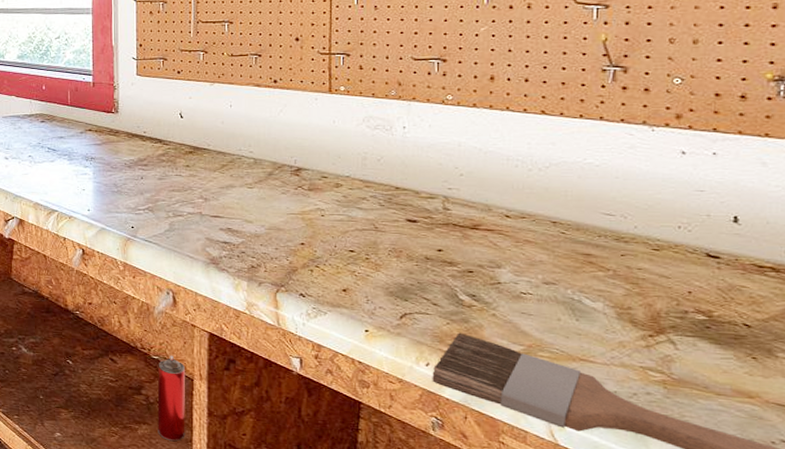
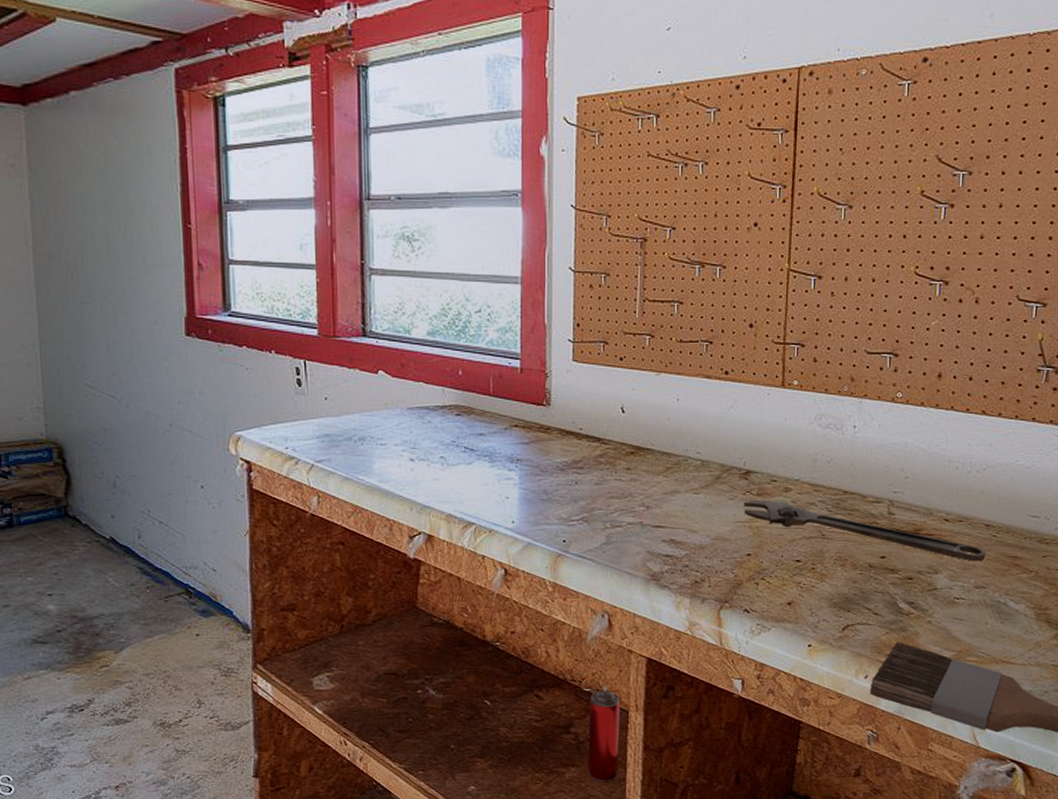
adjustable wrench: none [296,194,554,258] -> present [744,500,986,562]

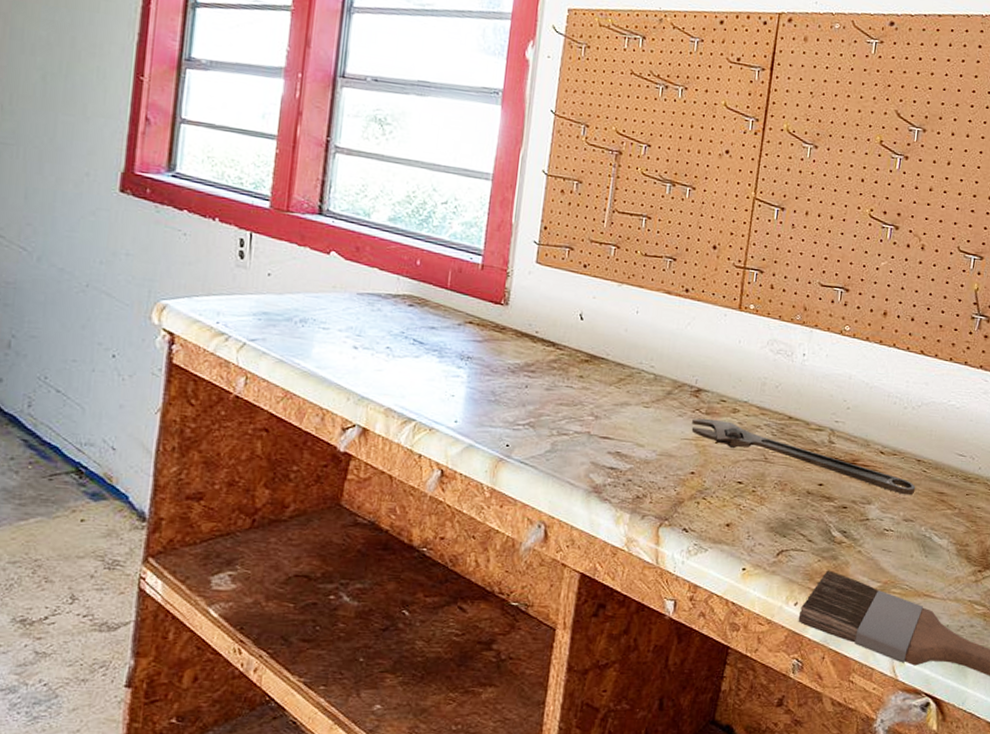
aerosol can: present [588,686,621,782] -> none [505,601,548,704]

